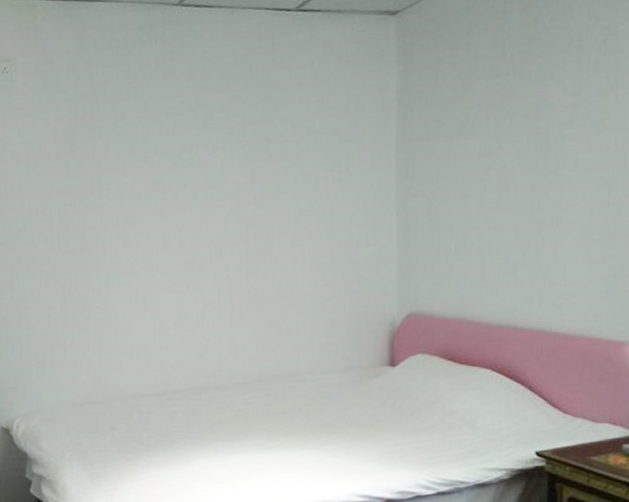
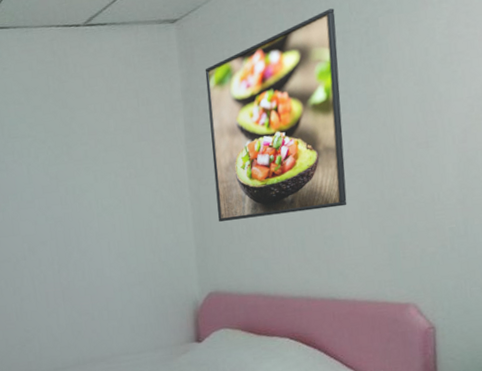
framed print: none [424,12,572,237] -> present [205,8,347,222]

